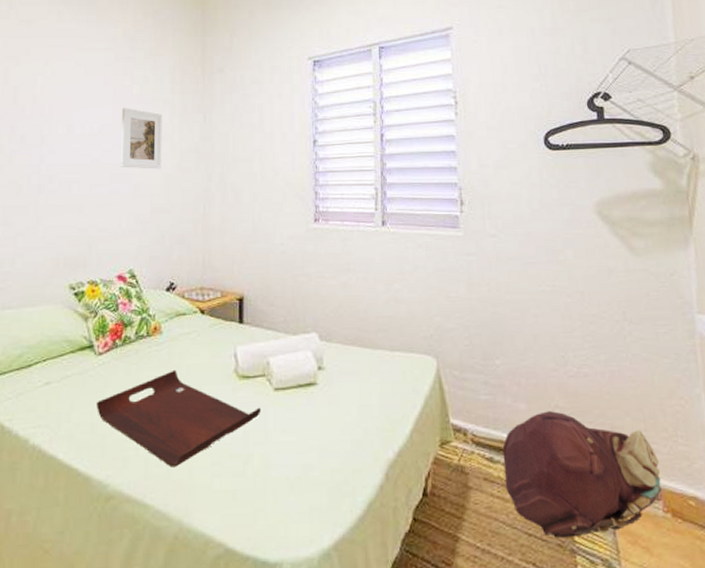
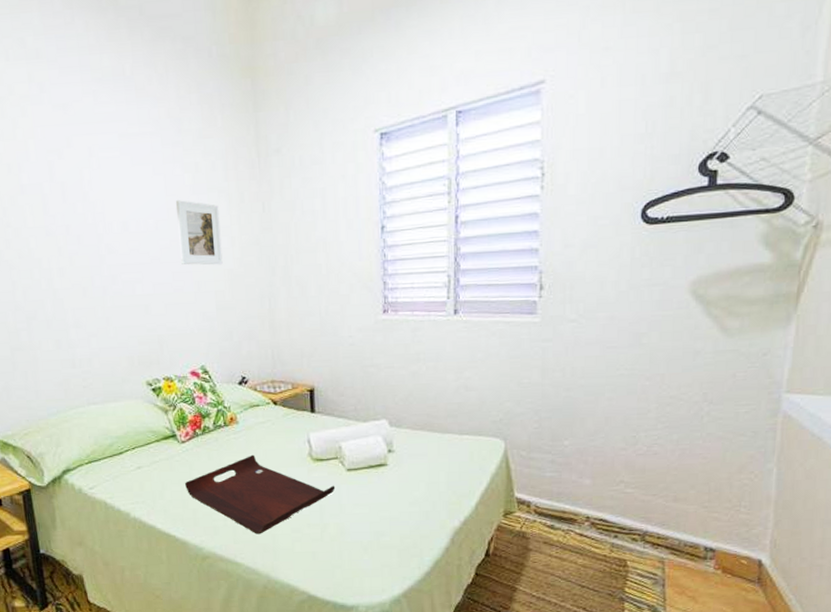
backpack: present [502,411,662,538] -> none [563,485,718,589]

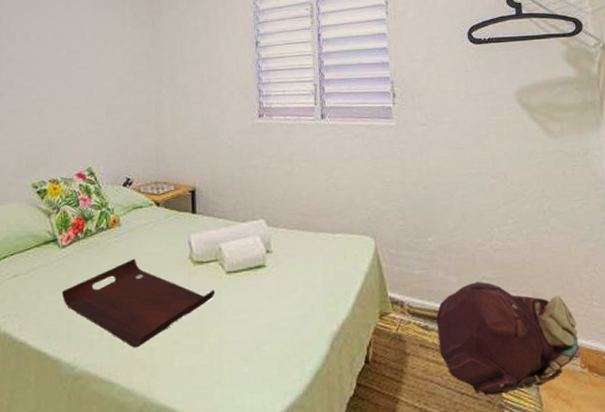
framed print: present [175,200,223,265] -> none [75,17,115,74]
backpack: none [563,485,718,589] -> present [436,282,579,395]

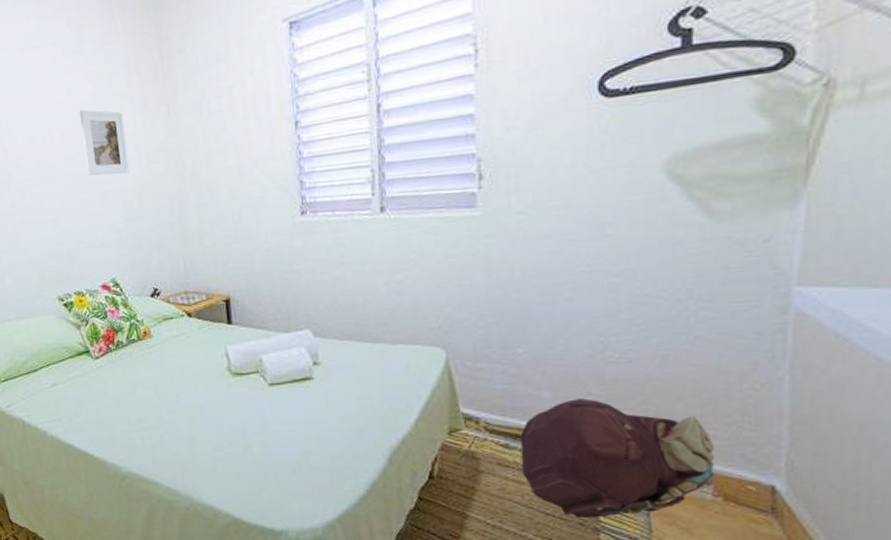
serving tray: present [61,258,215,348] -> none [100,369,258,453]
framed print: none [75,17,115,74] -> present [79,109,129,176]

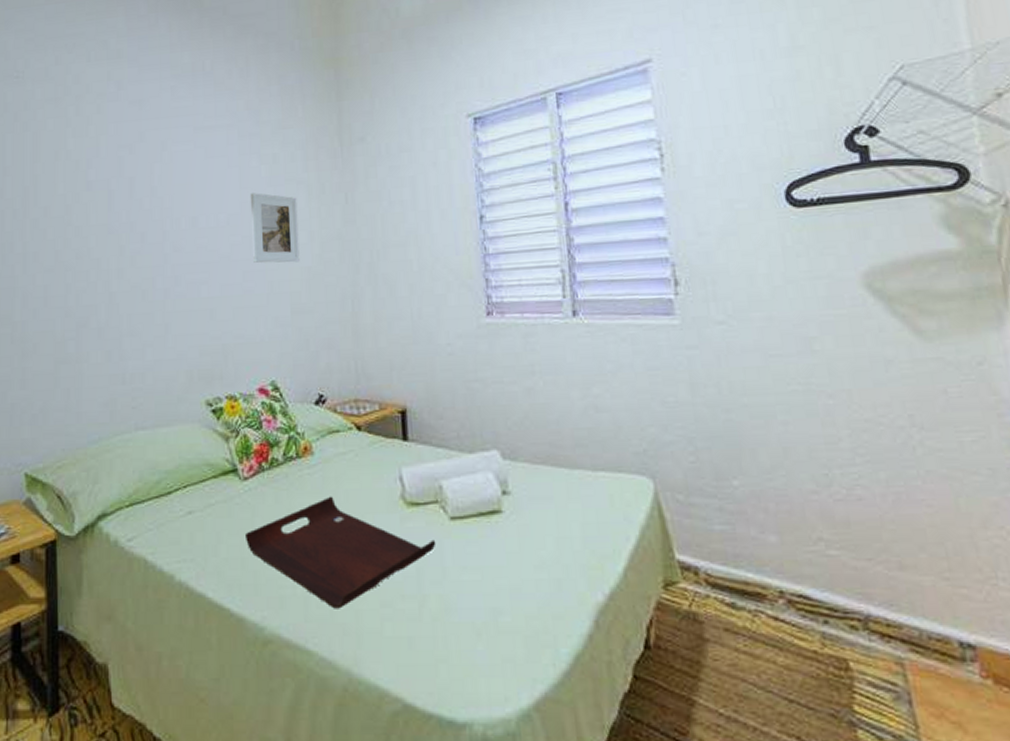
serving tray: none [100,369,258,453] -> present [244,496,436,609]
backpack: present [520,398,716,518] -> none [747,545,977,706]

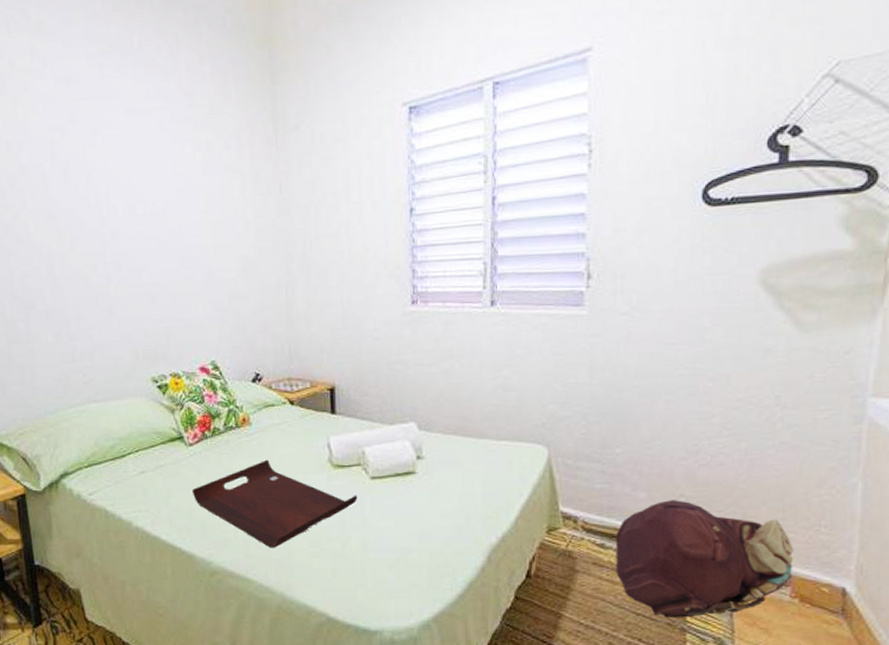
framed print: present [250,193,300,264] -> none [185,180,236,252]
backpack: none [747,545,977,706] -> present [615,500,795,618]

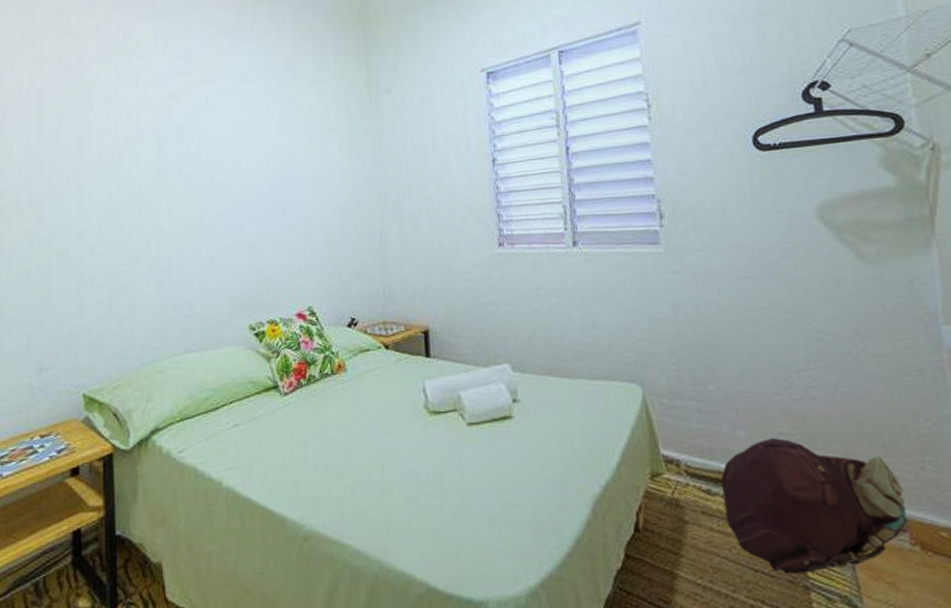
serving tray: present [191,459,358,548] -> none [285,407,456,507]

